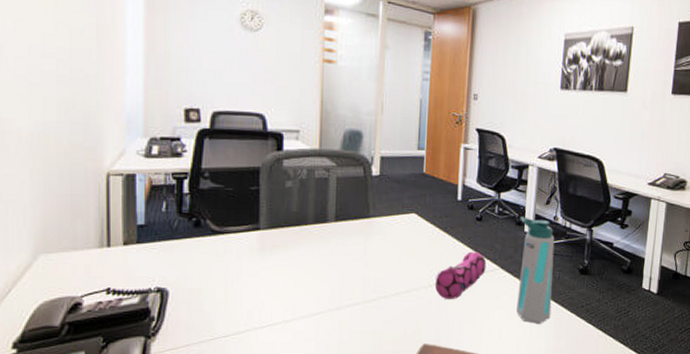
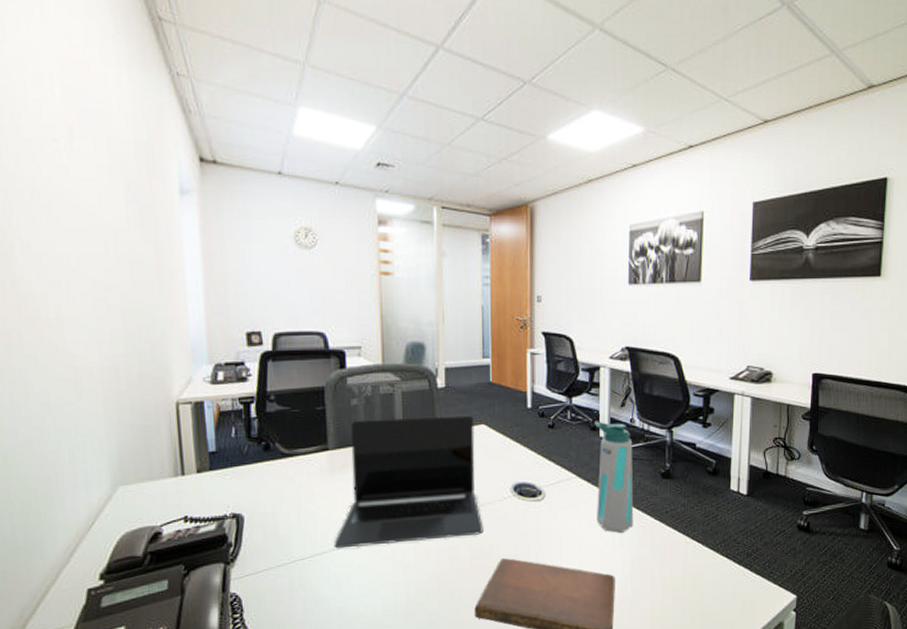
laptop: none [258,201,408,327] -> present [333,415,484,549]
pencil case: present [435,251,487,299] -> none [510,460,562,511]

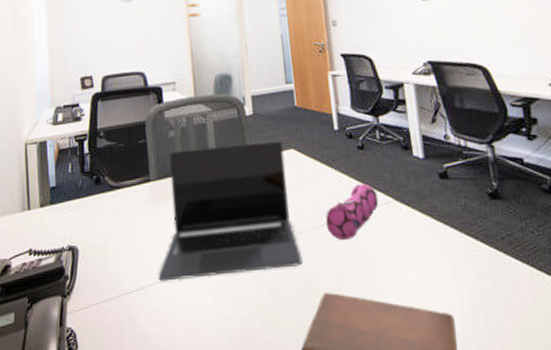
pencil case: none [510,460,562,511] -> present [326,183,379,240]
water bottle: present [594,421,634,533] -> none [405,139,466,263]

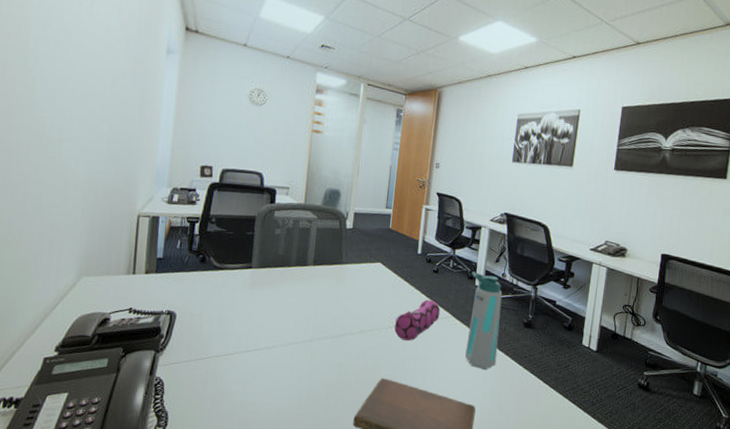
laptop: present [158,140,303,282] -> none [245,246,373,355]
water bottle: none [405,139,466,263] -> present [465,271,503,370]

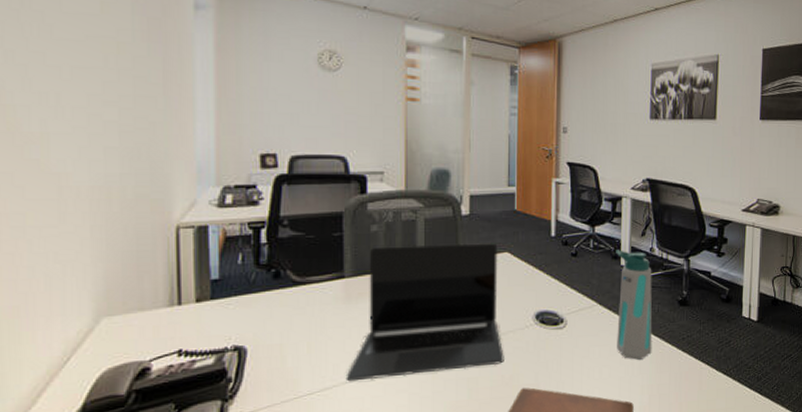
laptop: none [245,246,373,355] -> present [346,243,504,382]
pencil case: present [395,299,441,341] -> none [532,288,584,340]

